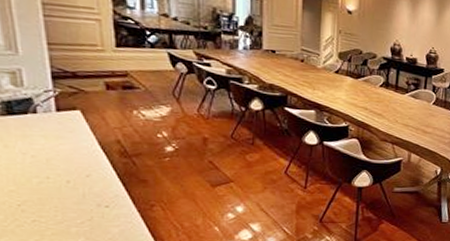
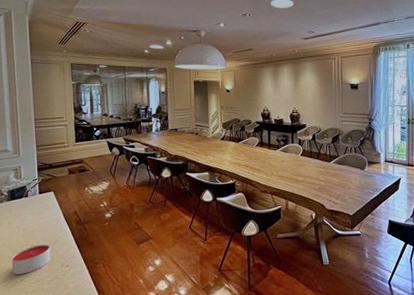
candle: none [14,177,80,213] -> present [11,244,50,275]

